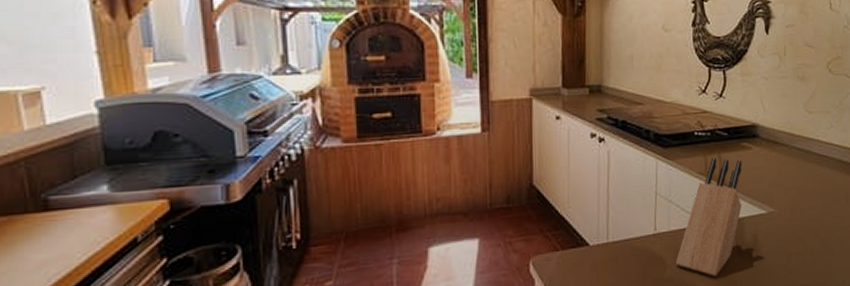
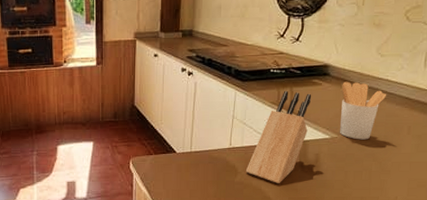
utensil holder: none [773,143,820,213] -> present [340,81,387,140]

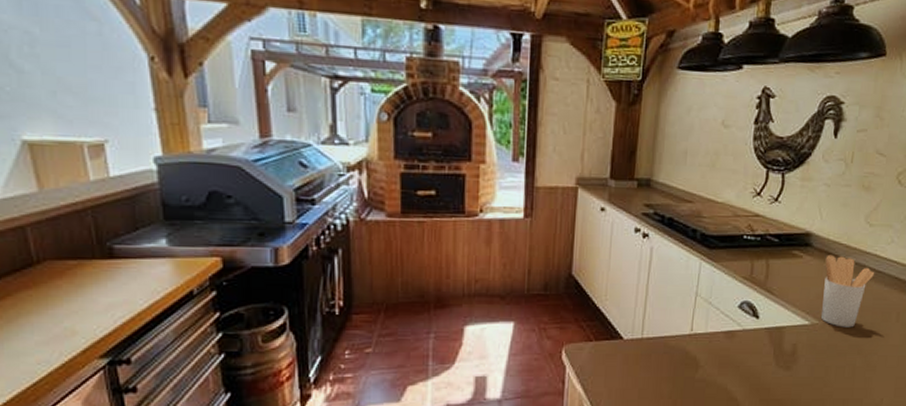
knife block: present [245,90,312,184] -> none [708,262,791,382]

